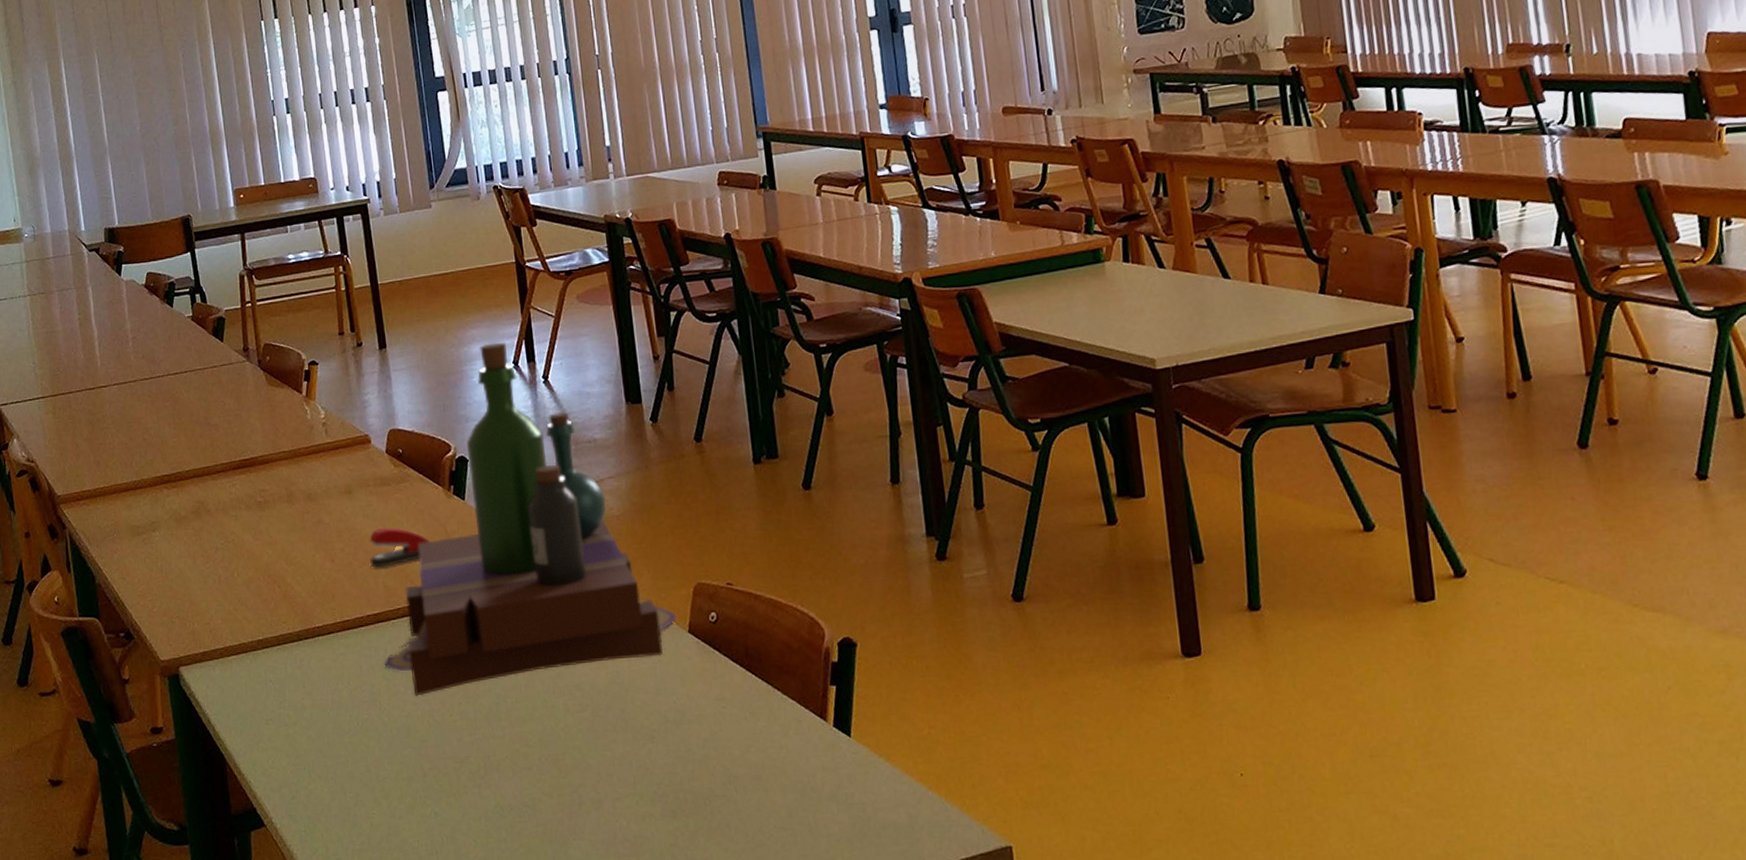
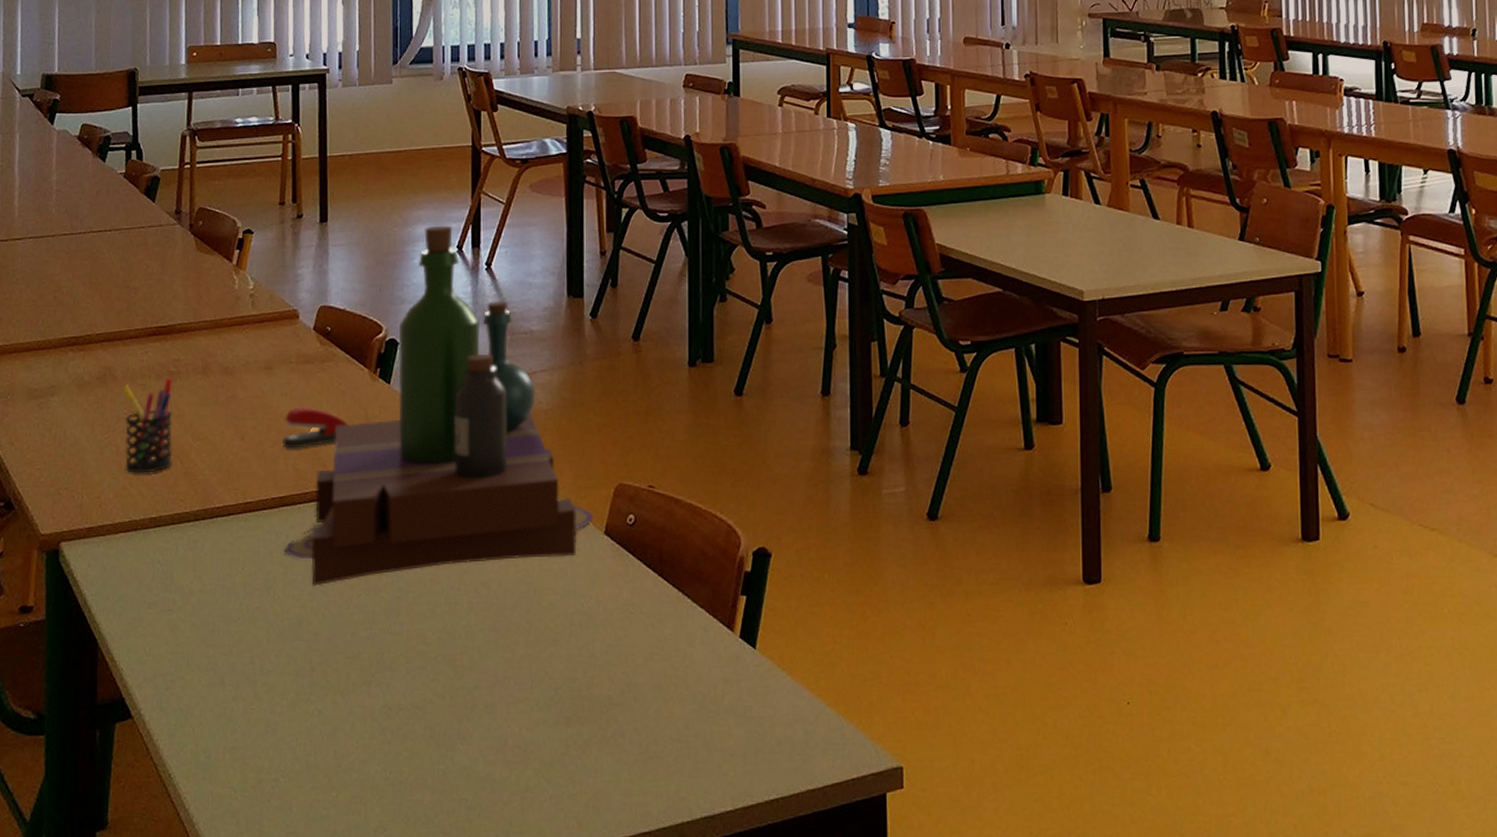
pen holder: none [216,506,271,599] -> present [122,377,173,473]

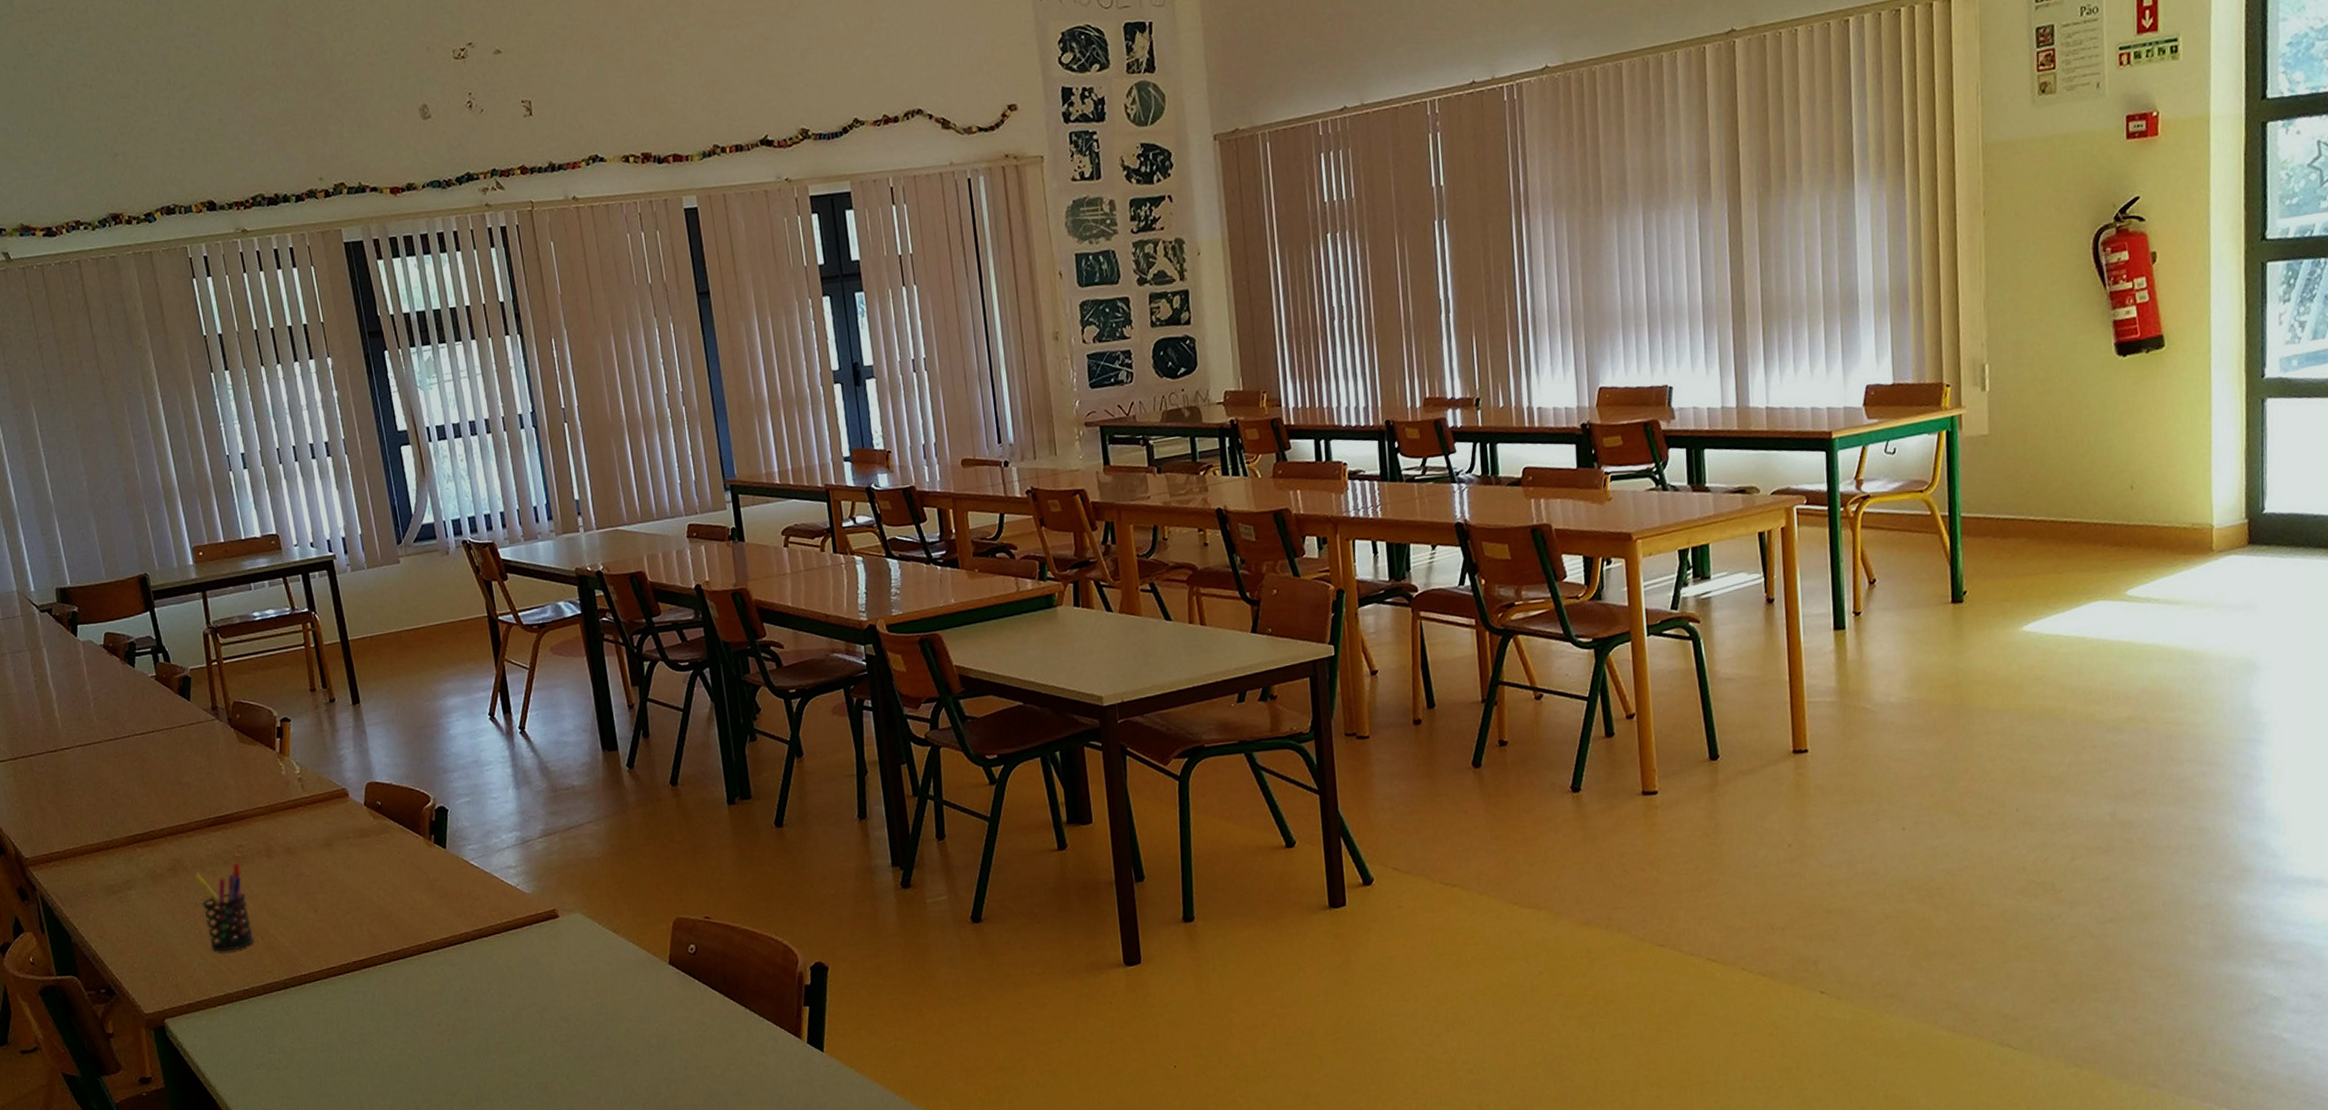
stapler: present [282,407,348,449] -> none [352,876,413,916]
bottle: present [284,225,594,586] -> none [372,695,657,1036]

